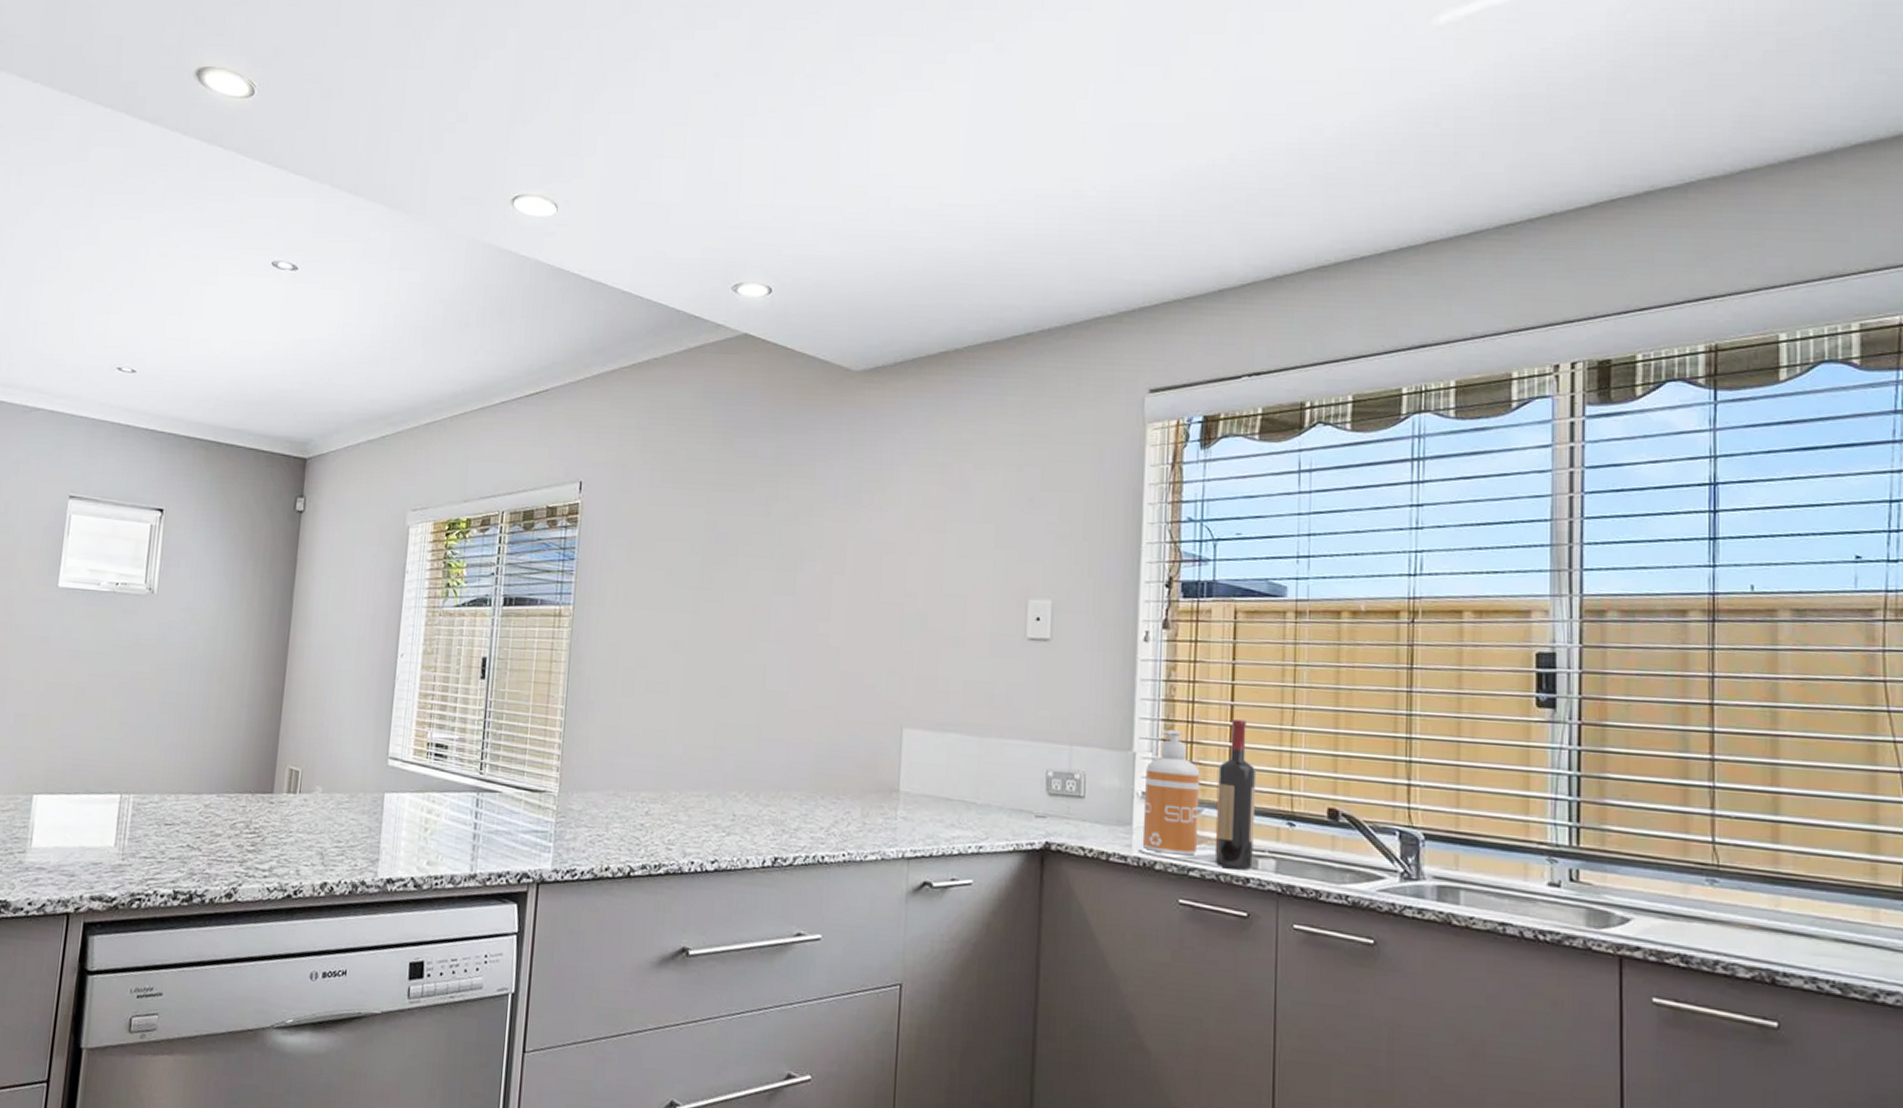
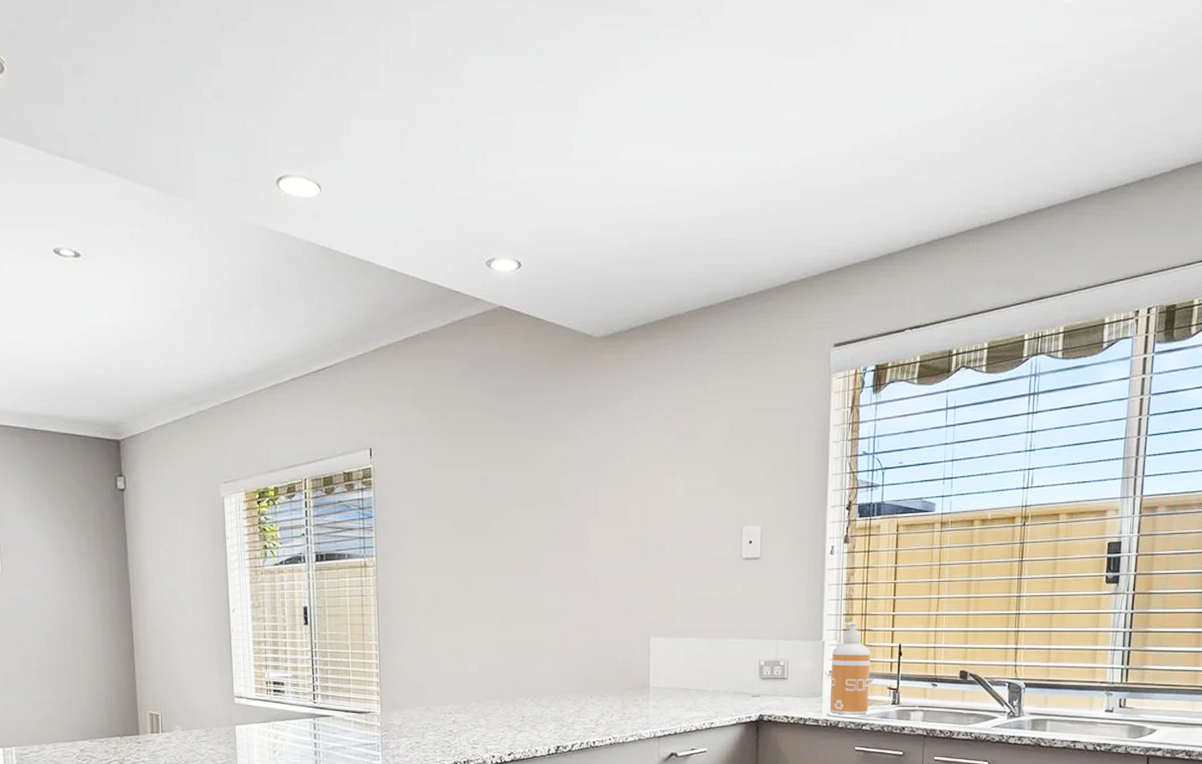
wine bottle: present [1214,719,1257,871] -> none [880,610,911,722]

